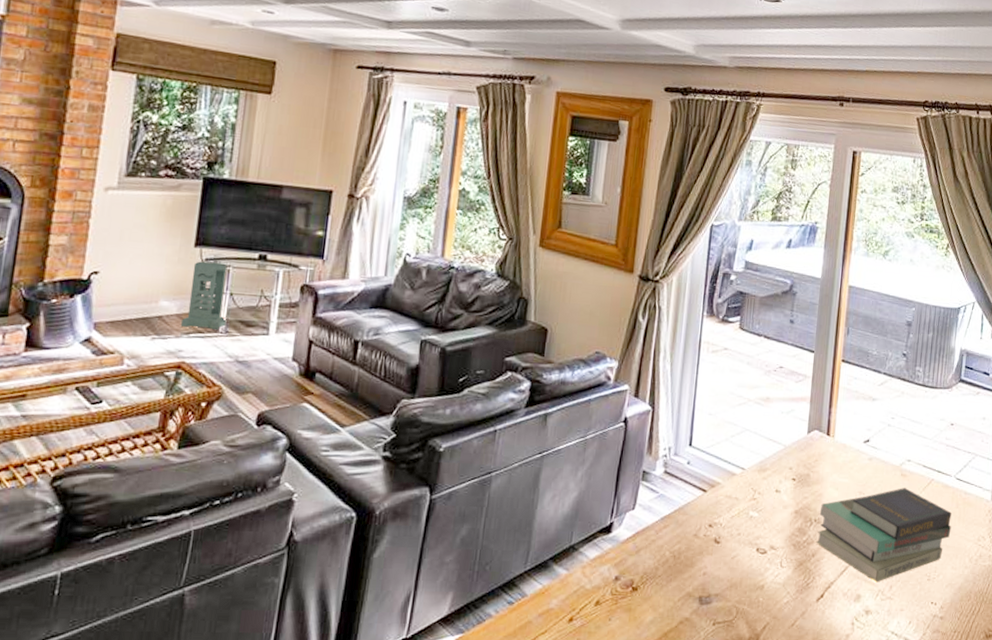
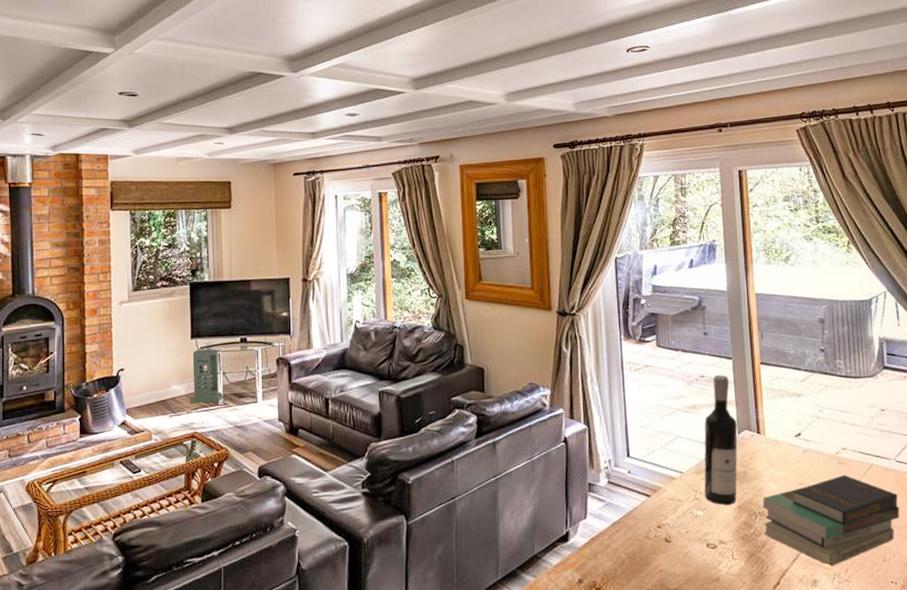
bottle: none [762,368,808,508] -> present [704,375,738,505]

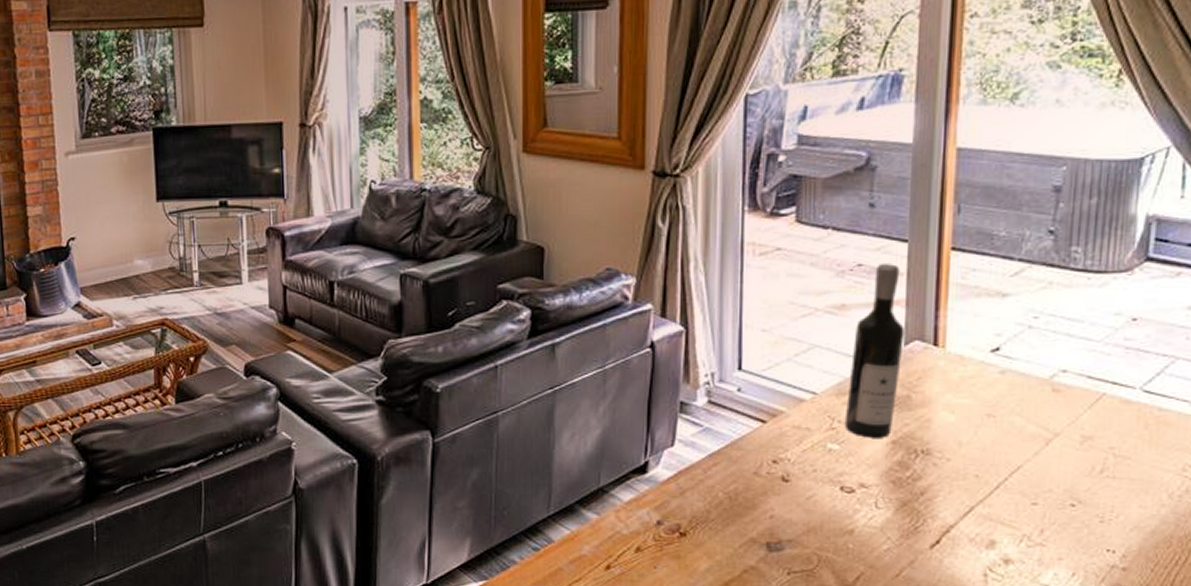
speaker: present [189,349,224,404] -> none [156,215,200,284]
books: present [762,475,900,567] -> none [925,407,1137,526]

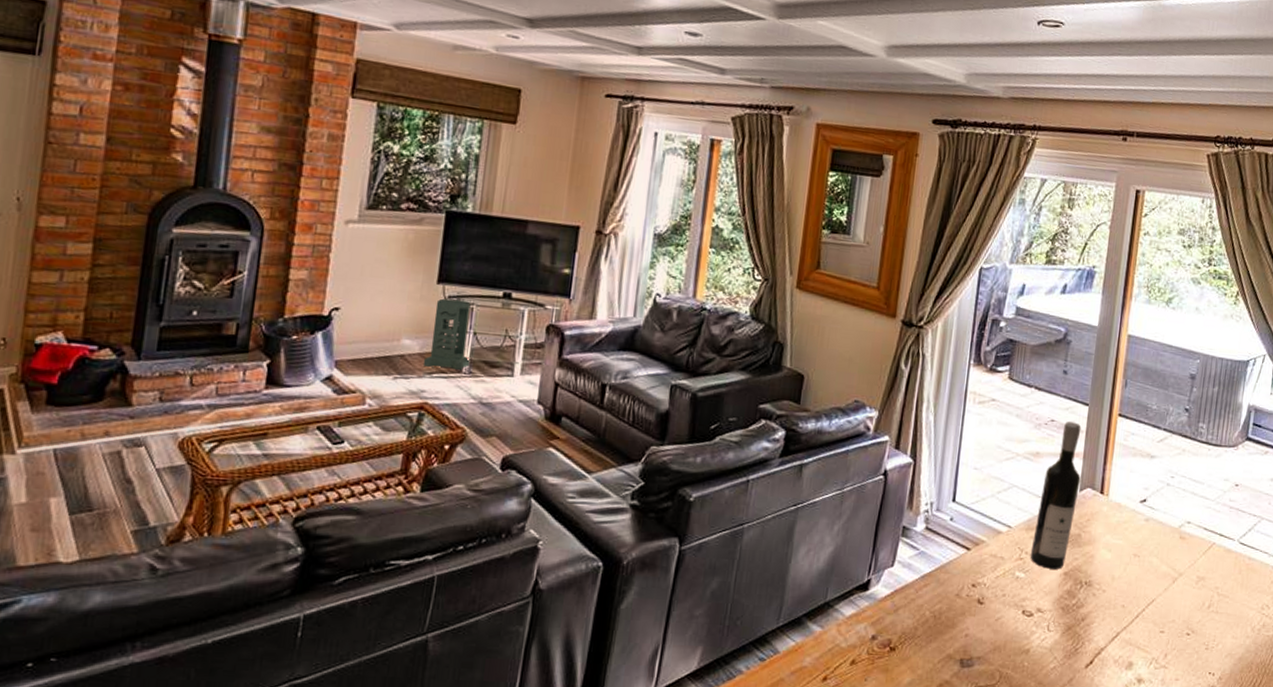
speaker: none [156,215,200,284] -> present [422,298,471,370]

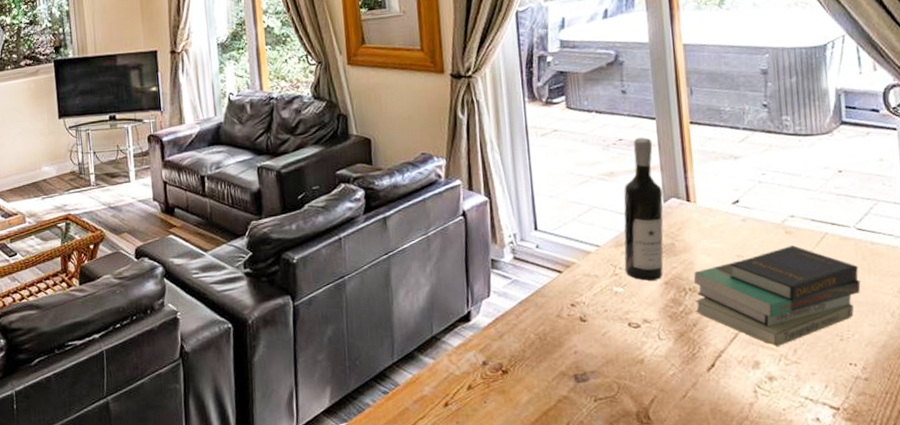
speaker: present [422,298,471,370] -> none [60,128,96,185]
books: none [1086,551,1234,650] -> present [693,245,861,347]

